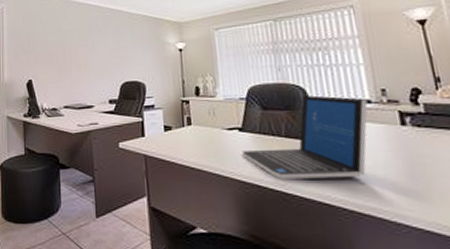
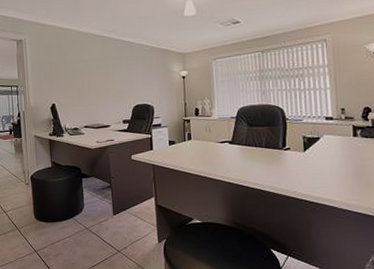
laptop: present [242,94,368,179] -> none [231,113,330,180]

